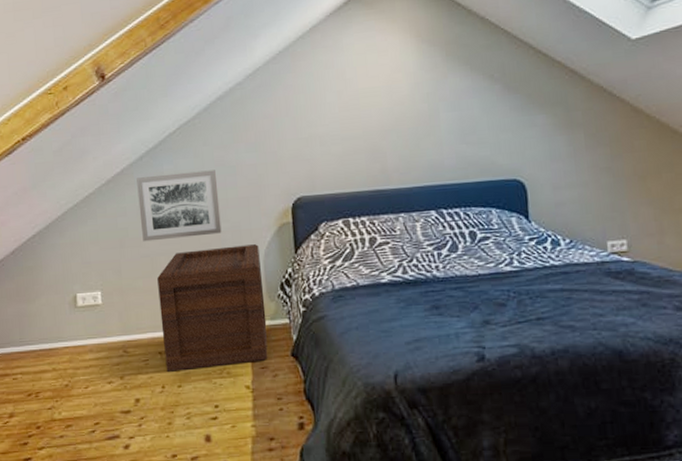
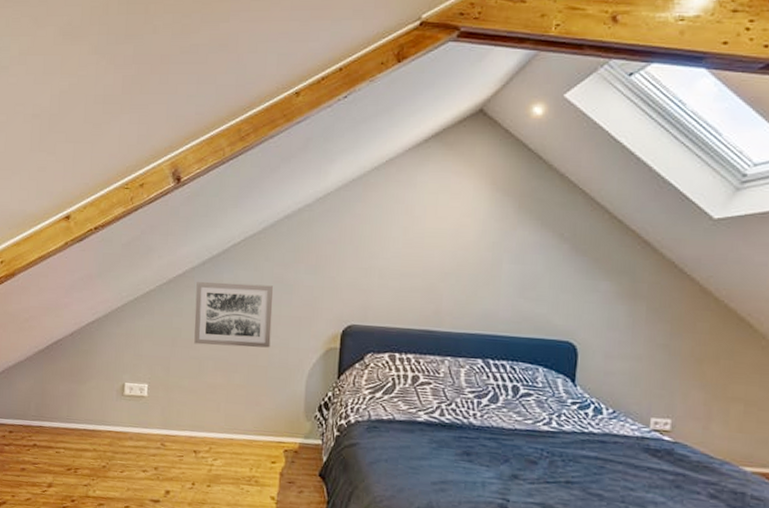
wooden crate: present [157,244,268,372] -> none [198,359,304,476]

